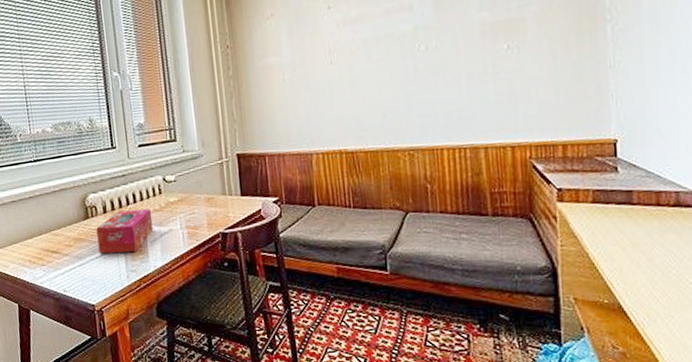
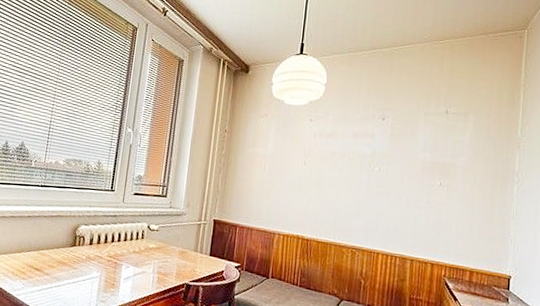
tissue box: present [96,209,153,254] -> none [76,246,132,285]

